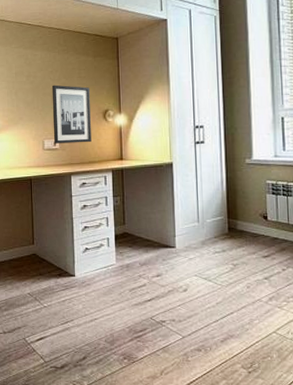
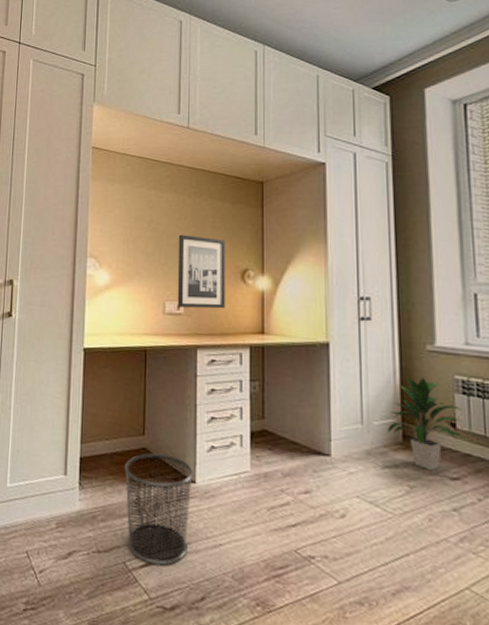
waste bin: none [19,257,74,338] -> present [124,453,194,566]
indoor plant: none [216,183,277,252] -> present [387,376,469,471]

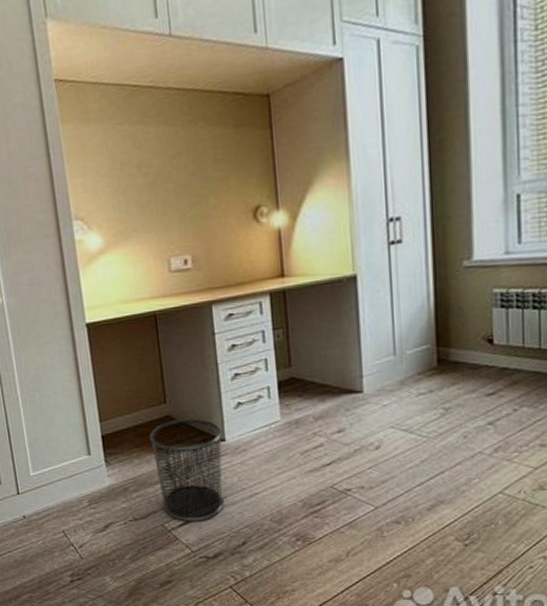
wall art: present [177,234,225,309] -> none [175,174,238,262]
indoor plant: present [387,376,469,471] -> none [421,295,506,391]

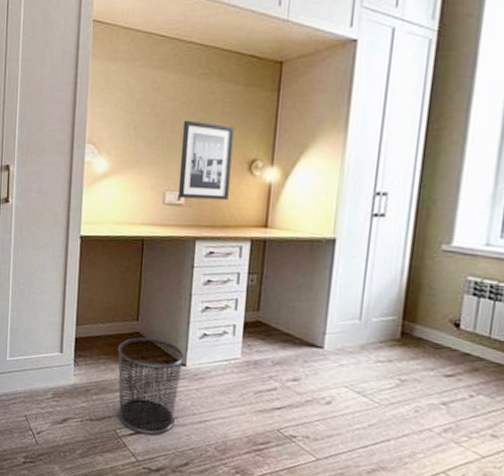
wall art: none [175,174,238,262] -> present [177,120,234,201]

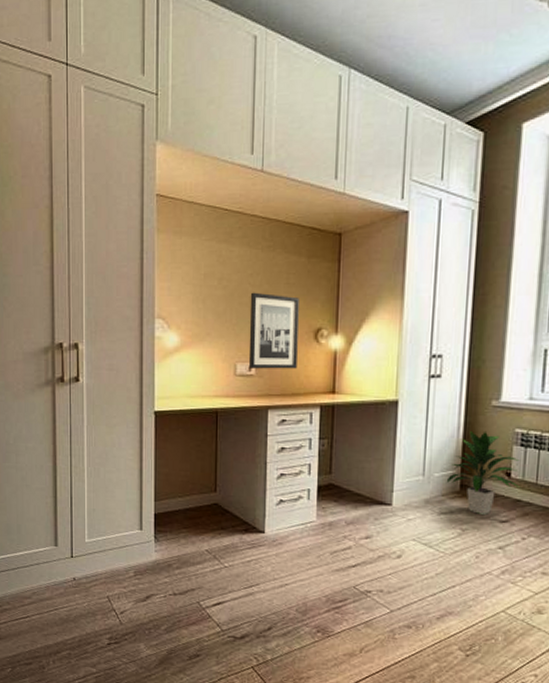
waste bin: present [117,337,185,435] -> none [197,508,264,603]
indoor plant: none [385,276,471,368] -> present [446,430,521,516]

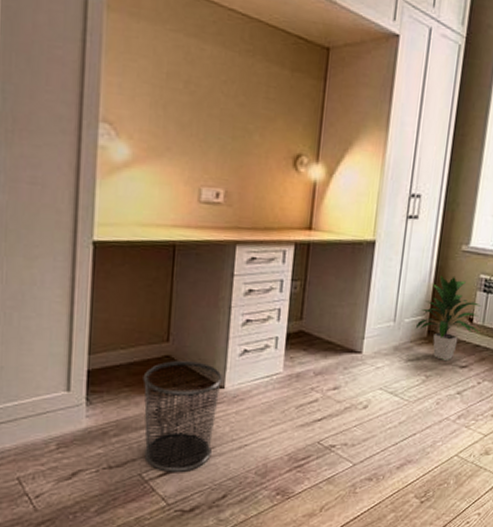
waste bin: none [197,508,264,603] -> present [143,361,224,472]
wall art: present [248,292,299,369] -> none [215,103,279,200]

